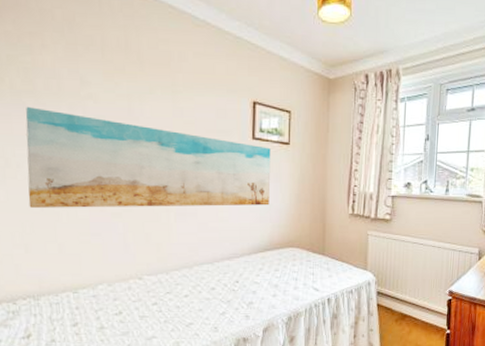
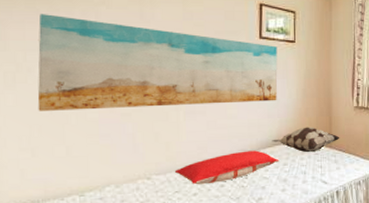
pillow: none [165,255,271,287] -> present [174,150,280,185]
decorative pillow: none [263,233,334,258] -> present [272,126,340,152]

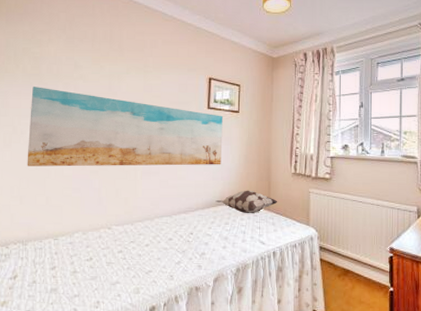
pillow: present [174,150,280,185] -> none [130,209,222,237]

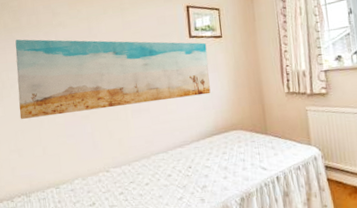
decorative pillow: present [215,190,278,213] -> none [210,115,275,140]

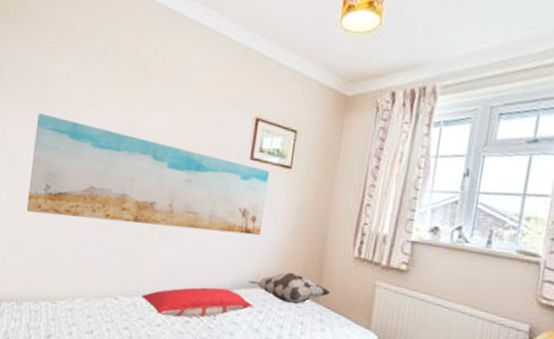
pillow: none [128,141,219,176] -> present [141,287,254,318]
decorative pillow: none [210,115,275,140] -> present [248,272,331,304]

